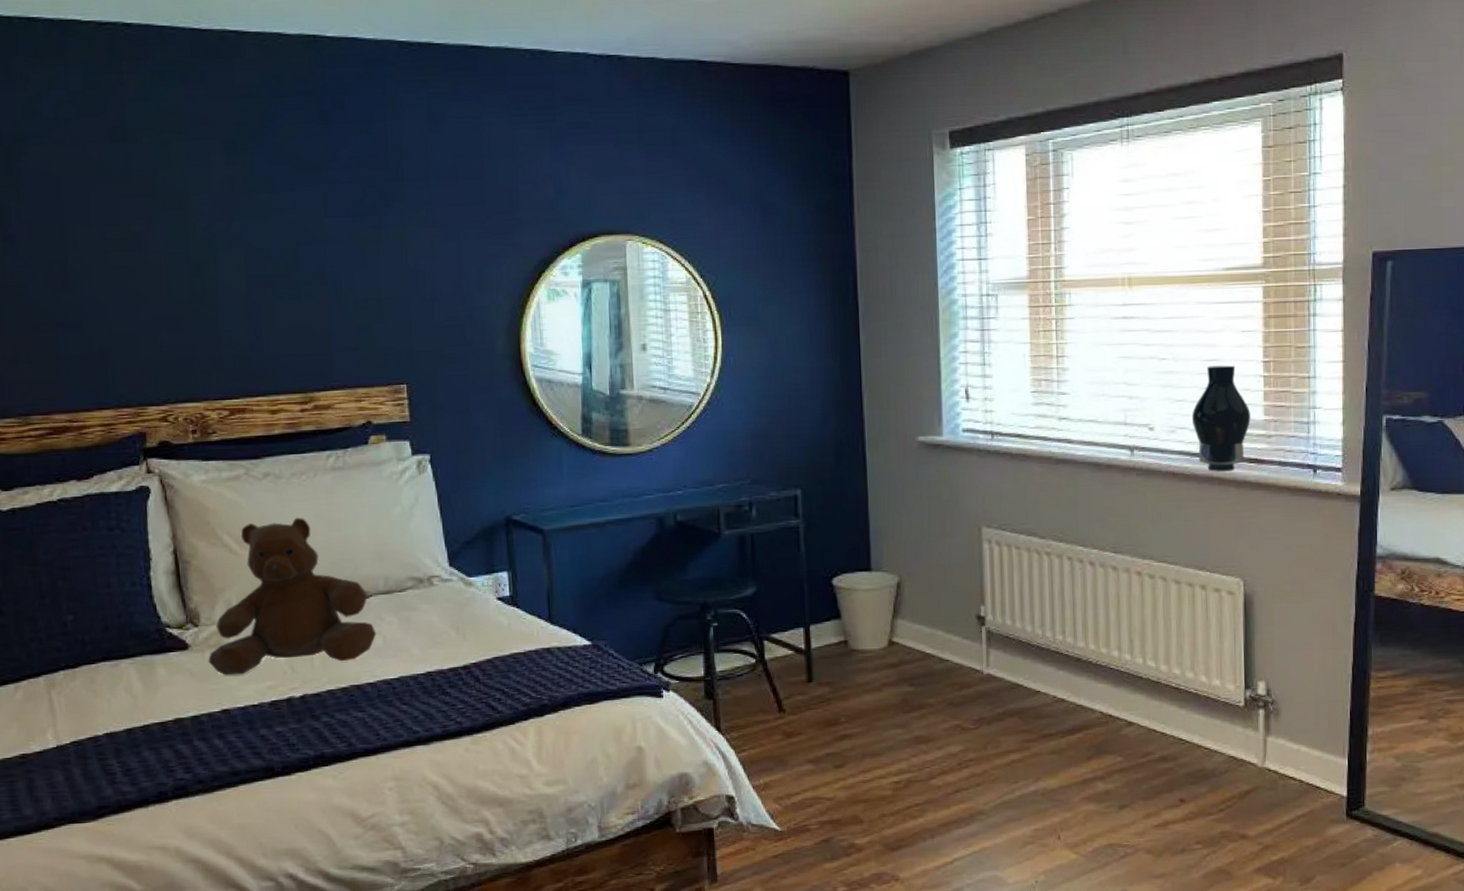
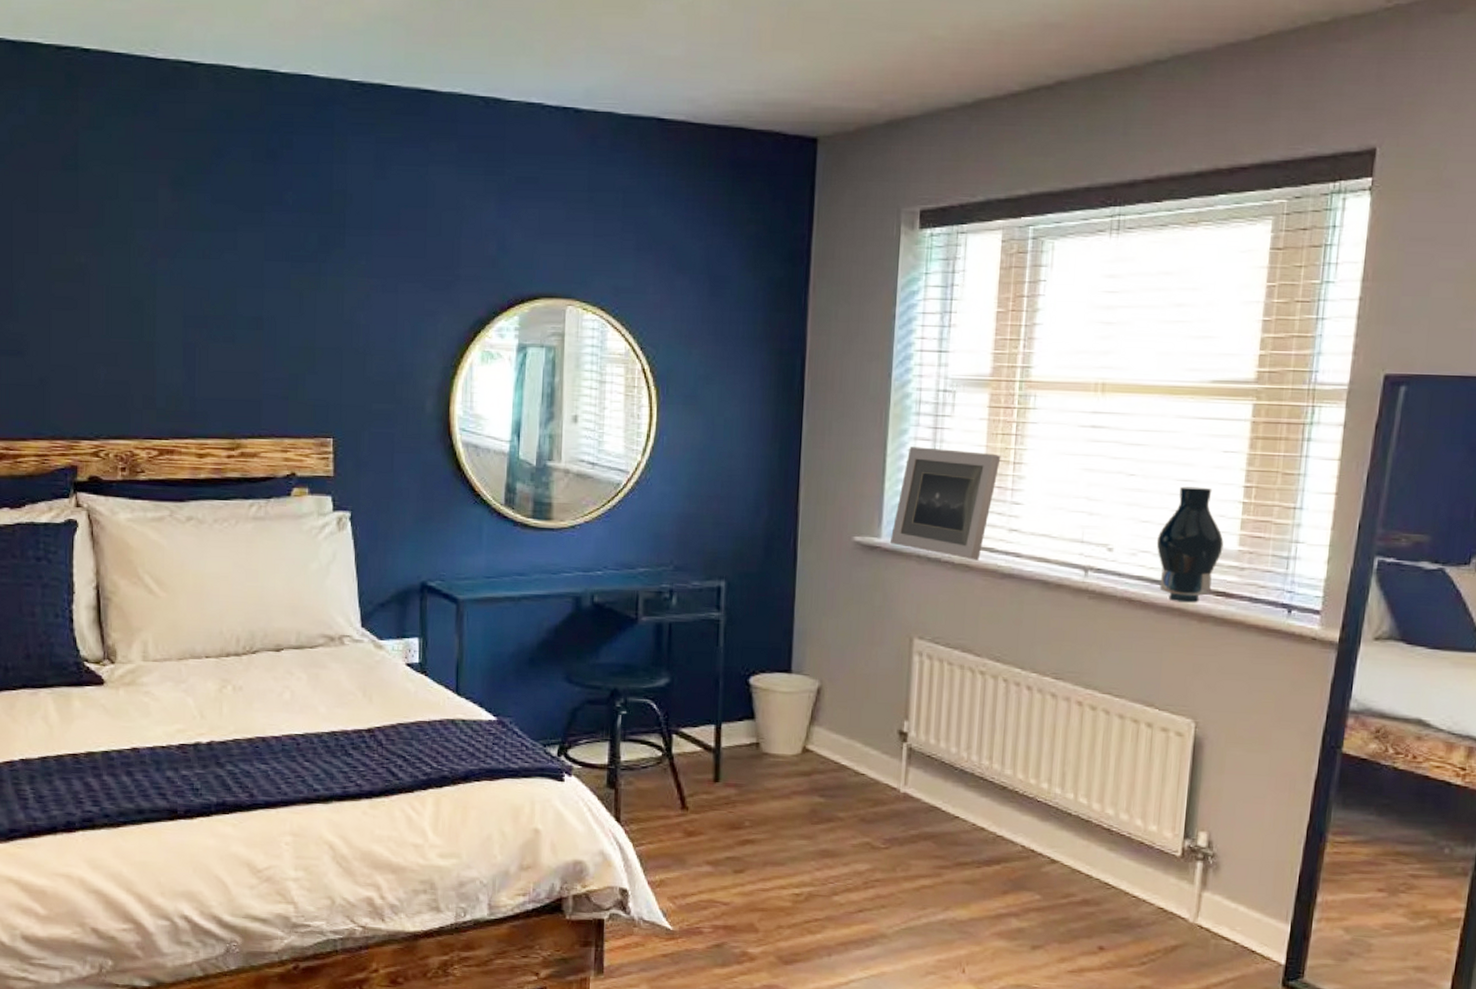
teddy bear: present [208,517,377,676] -> none [122,563,285,715]
picture frame: none [951,348,1045,450] -> present [889,446,1001,561]

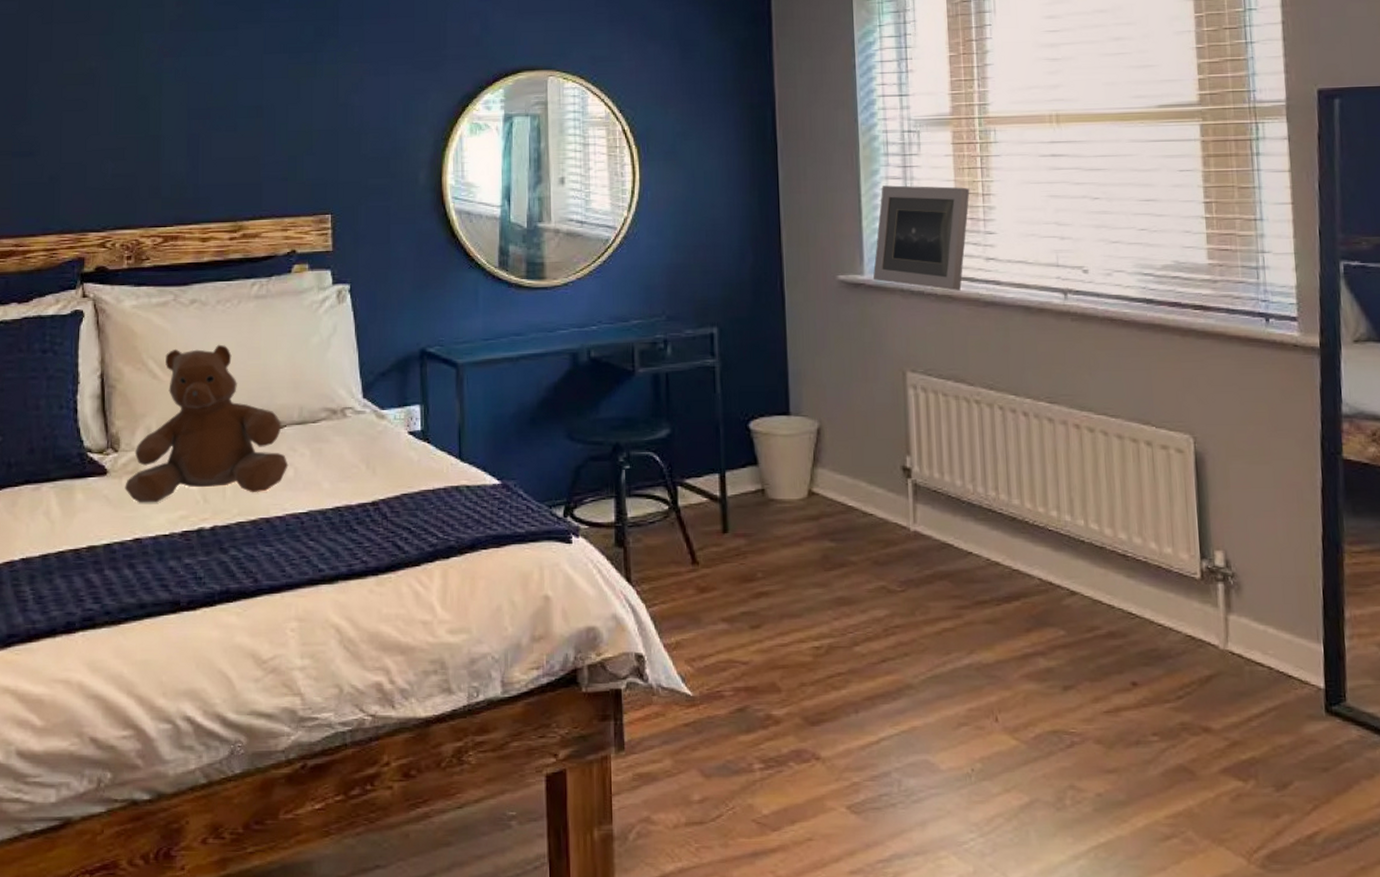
teddy bear: none [122,563,285,715] -> present [125,344,289,503]
vase: present [1156,486,1224,603] -> none [1128,206,1194,318]

